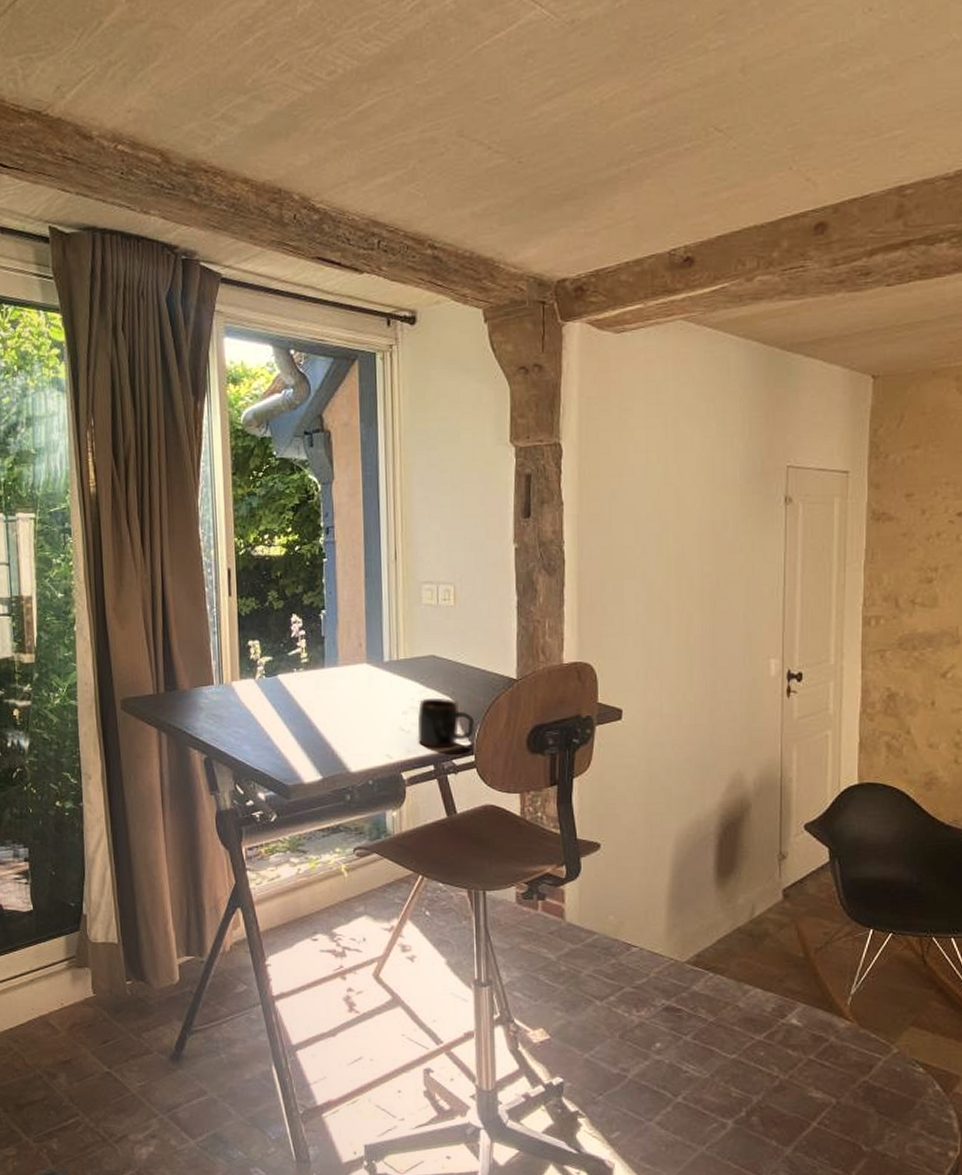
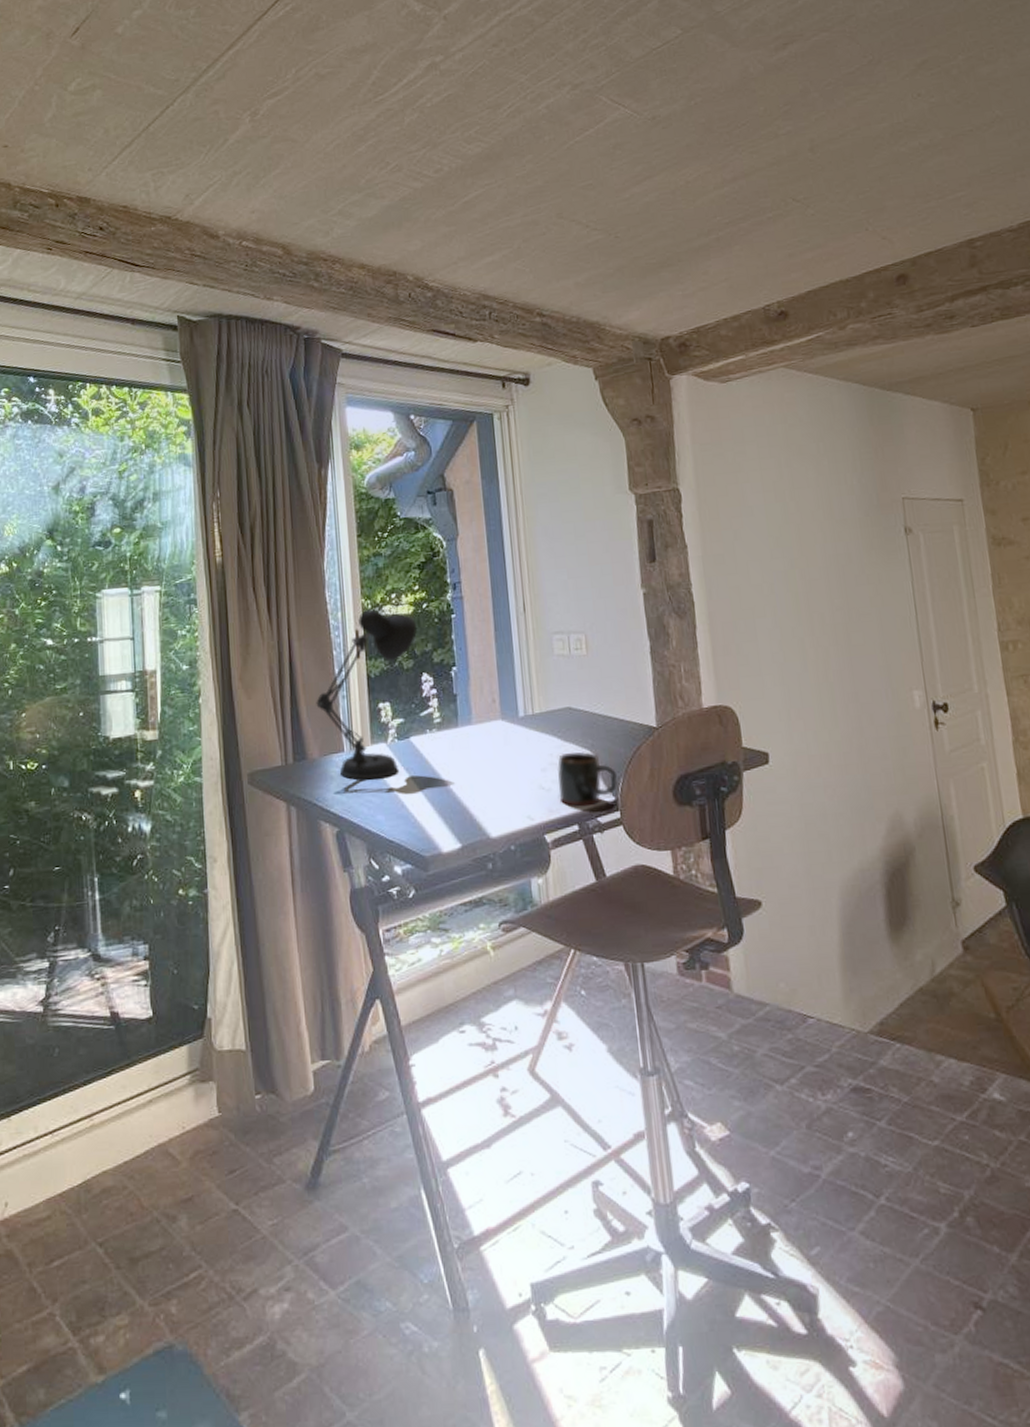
desk lamp: none [187,548,289,712] -> present [316,608,418,780]

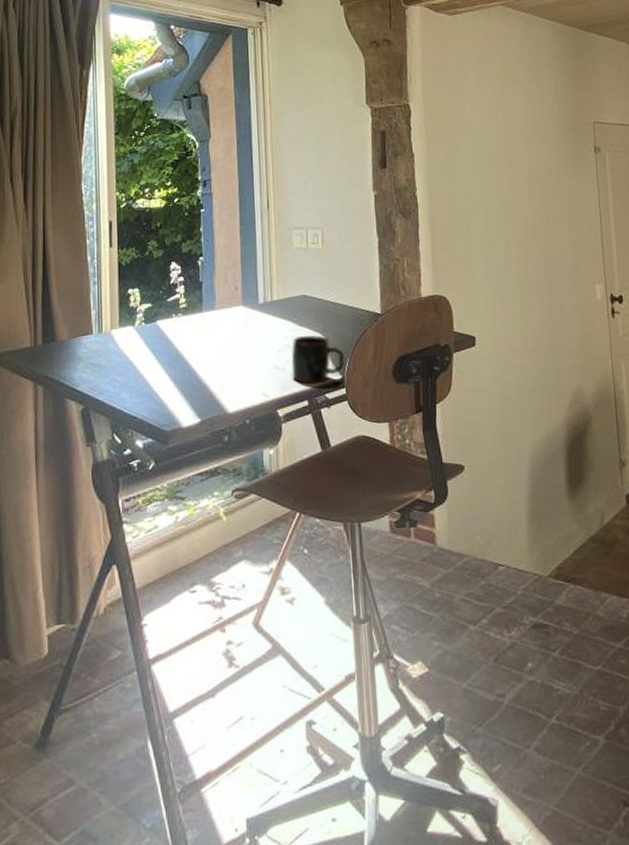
desk lamp: present [316,608,418,780] -> none [67,201,169,360]

